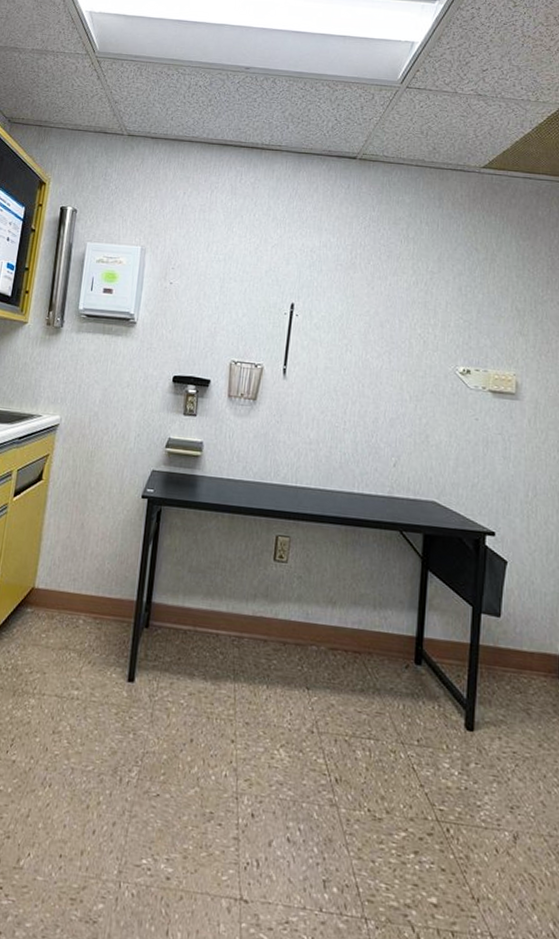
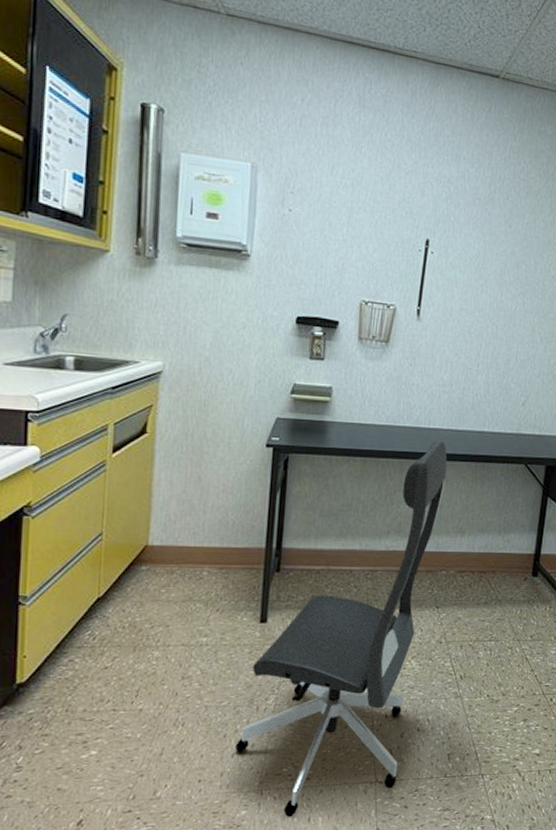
office chair: none [97,500,316,925] -> present [235,440,448,818]

